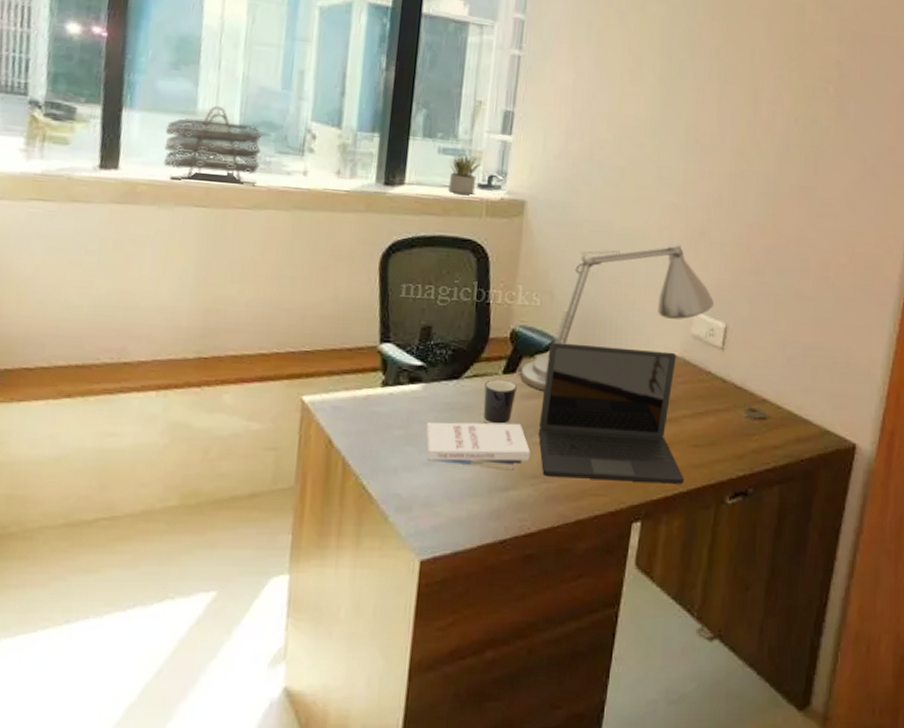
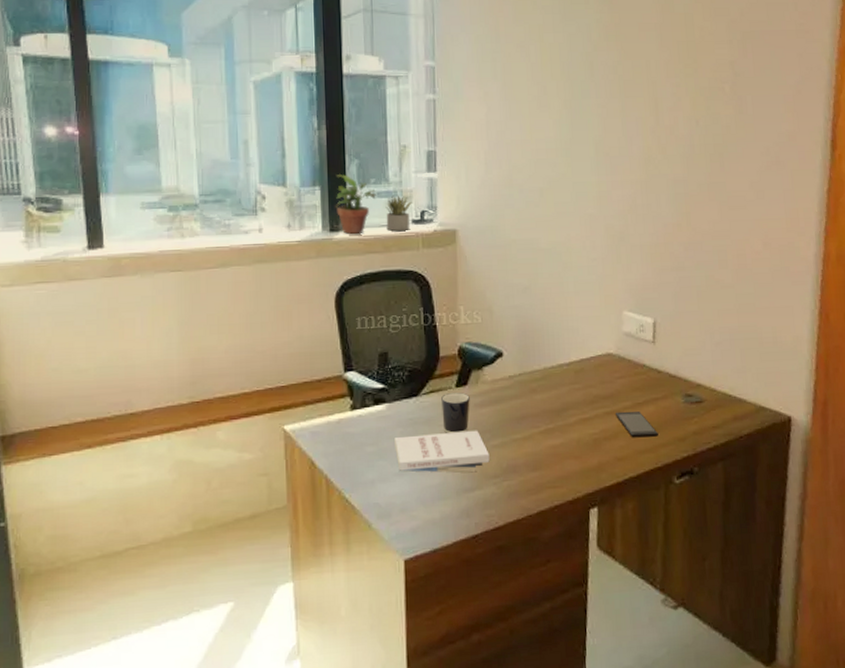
file organizer: present [163,105,262,187] -> none [139,181,221,252]
potted plant: none [394,123,442,191] -> present [335,174,376,234]
desk lamp: present [518,242,715,391] -> none [469,250,641,399]
laptop: present [539,342,685,484] -> none [494,350,633,475]
smartphone: none [672,420,716,451] -> present [614,411,658,438]

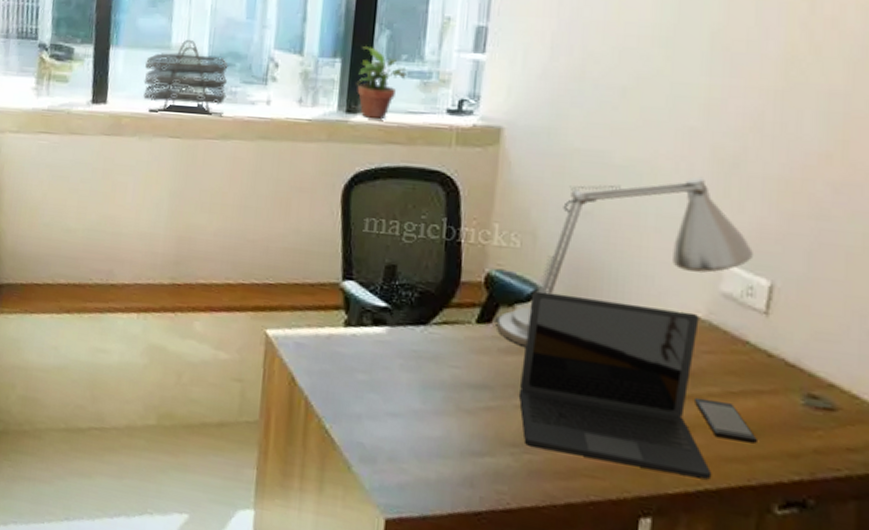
file organizer: none [139,181,221,252] -> present [143,39,228,117]
succulent plant: present [385,194,412,232] -> none [414,76,450,122]
books: present [394,430,490,473] -> none [390,368,510,434]
mug: present [441,392,470,434] -> none [454,328,493,381]
desk lamp: none [469,250,641,399] -> present [494,176,755,347]
laptop: none [494,350,633,475] -> present [519,291,712,480]

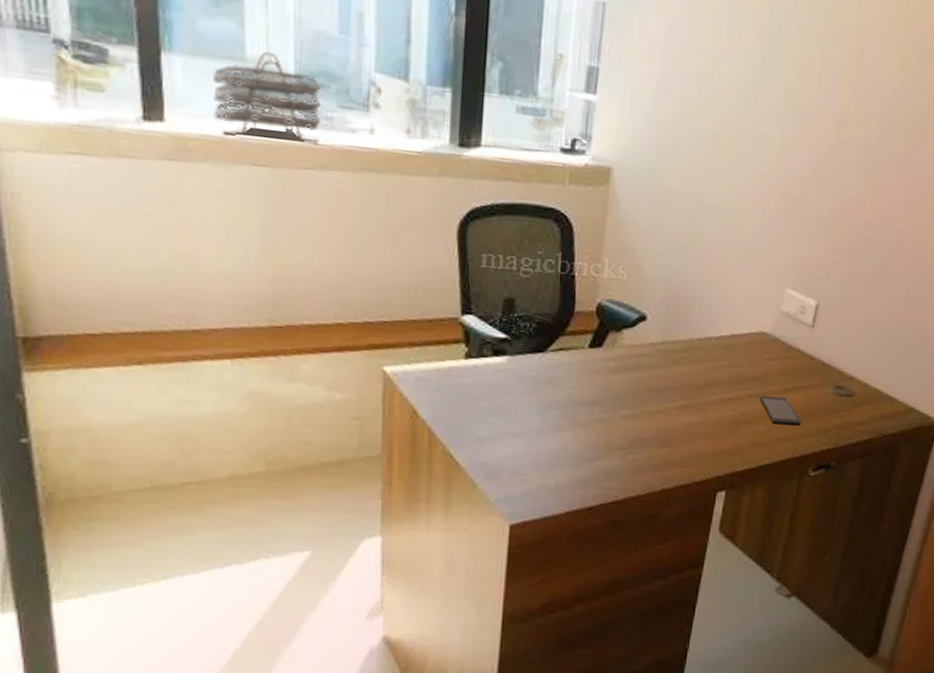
potted plant: present [356,46,407,119] -> none [468,77,520,155]
desk lamp: present [494,176,755,347] -> none [604,216,807,365]
laptop: present [519,291,712,480] -> none [625,317,770,457]

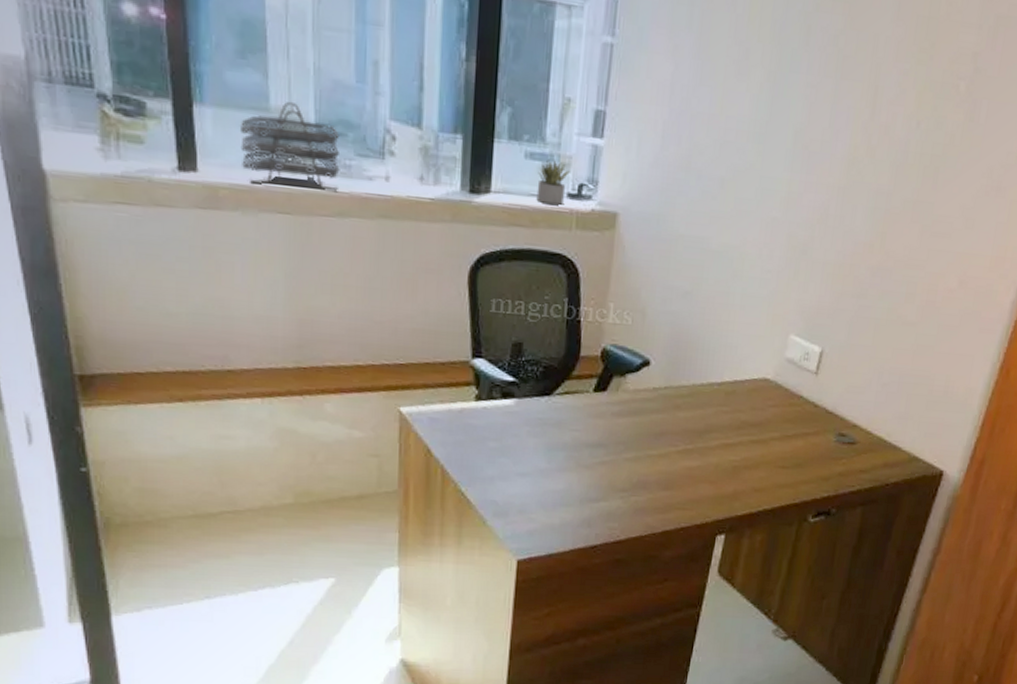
succulent plant: none [528,113,563,160] -> present [536,158,570,206]
smartphone: present [759,395,801,426] -> none [760,441,802,473]

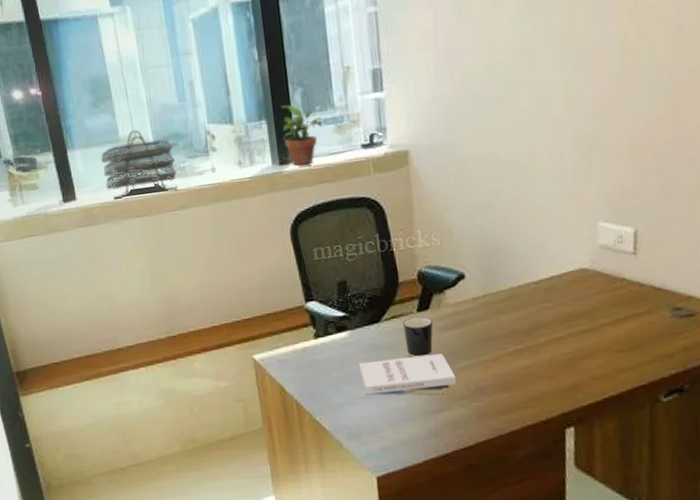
potted plant: none [478,123,529,201] -> present [280,105,323,166]
books: none [519,435,620,484] -> present [359,353,457,395]
succulent plant: present [536,158,570,206] -> none [333,119,360,159]
mug: none [574,396,608,441] -> present [403,316,433,358]

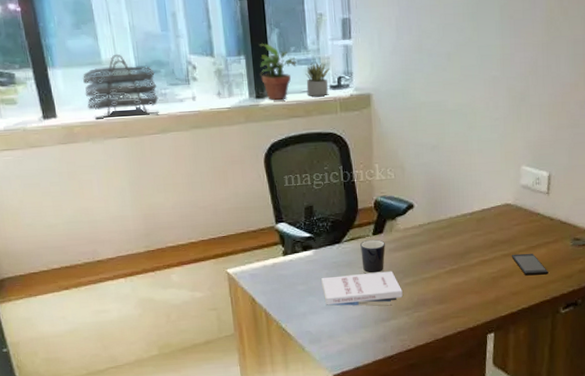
succulent plant: none [333,119,360,159] -> present [305,61,330,97]
smartphone: none [591,328,642,356] -> present [511,253,549,276]

